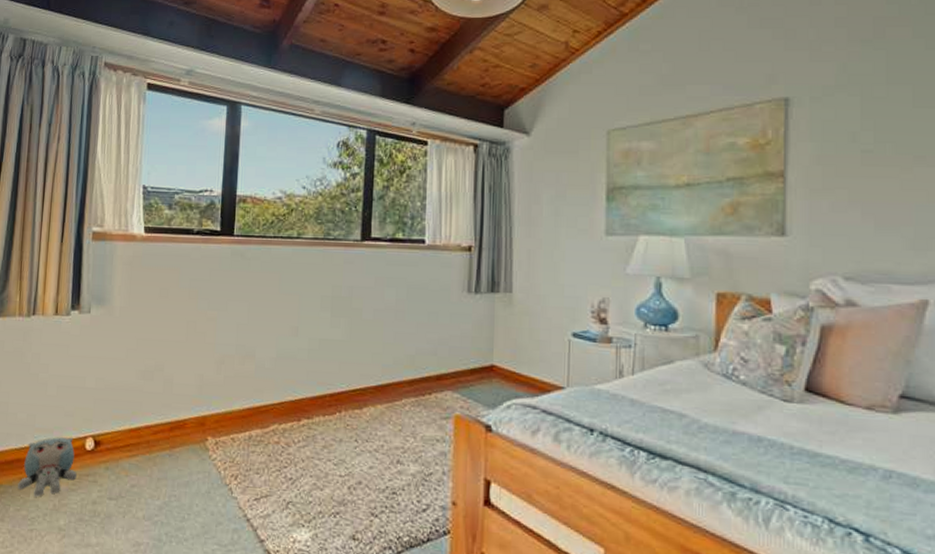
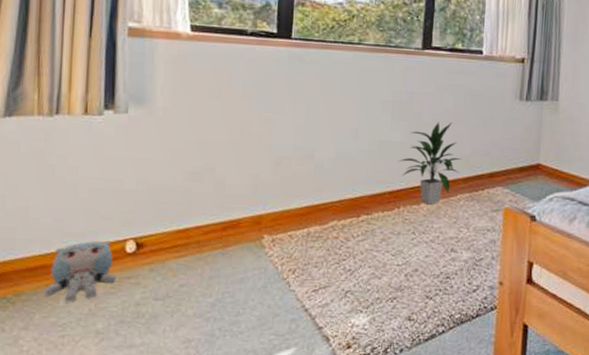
indoor plant: none [339,318,407,410] -> present [398,122,463,205]

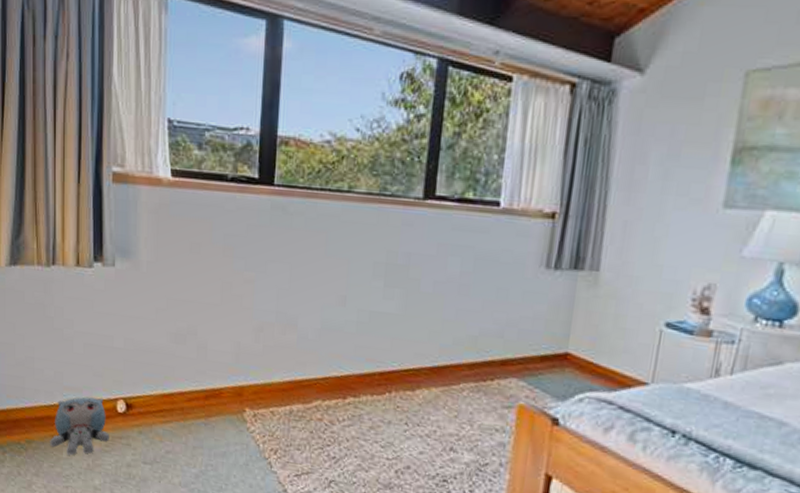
indoor plant: present [398,122,463,205] -> none [391,292,468,393]

